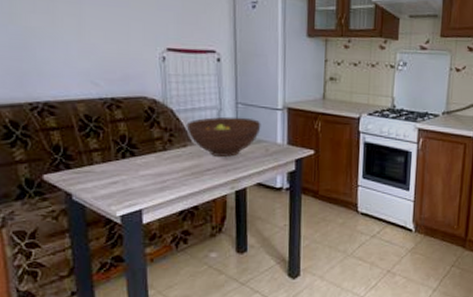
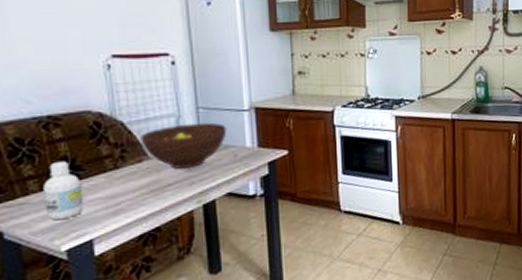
bottle: none [104,138,137,190] -> present [42,160,84,221]

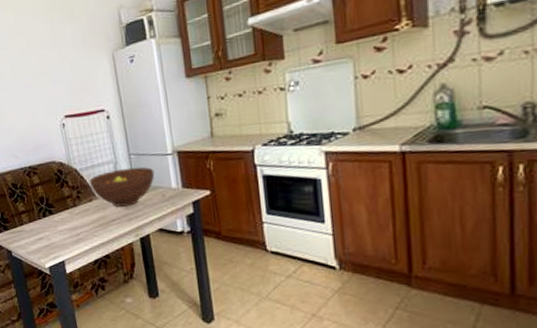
bottle: present [42,160,84,221] -> none [30,200,57,245]

